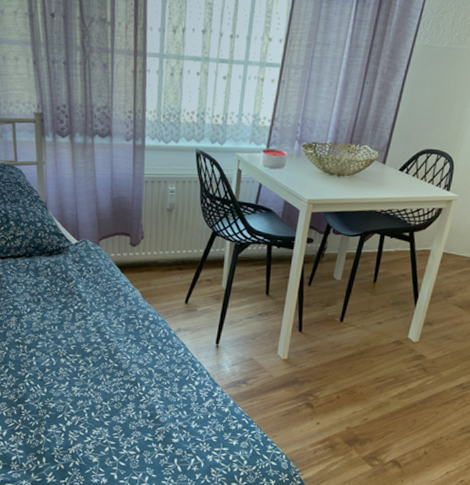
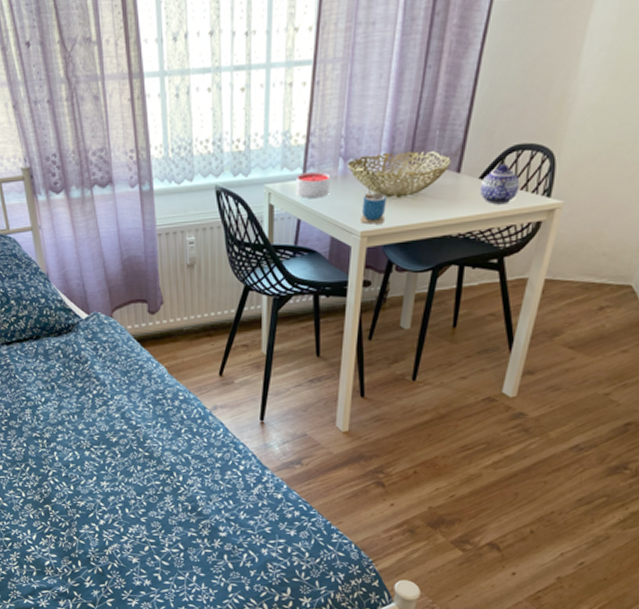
cup: none [308,162,330,195] -> present [361,182,387,224]
teapot: none [398,162,428,192] -> present [479,164,520,205]

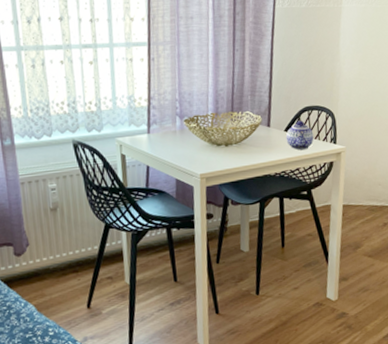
candle: present [296,172,330,199] -> none [142,127,171,149]
cup: present [361,182,387,224] -> none [198,135,218,168]

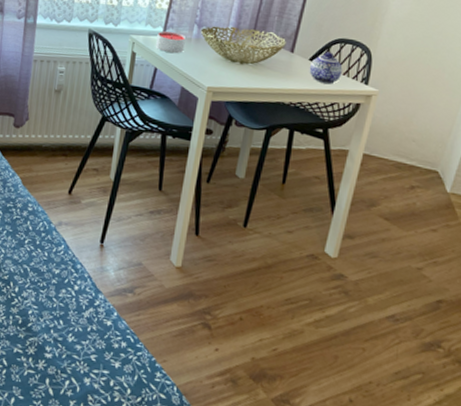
candle: none [142,127,171,149] -> present [156,31,185,54]

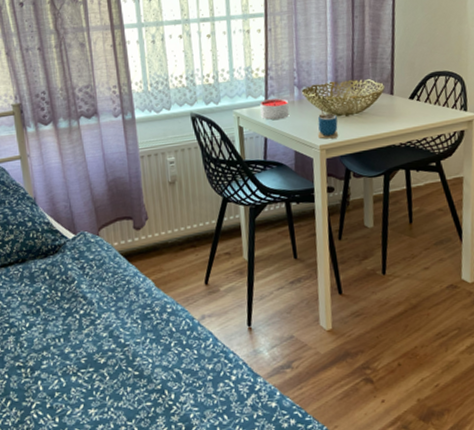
cup: none [208,48,232,83] -> present [317,105,338,139]
teapot: present [309,52,343,85] -> none [411,87,442,119]

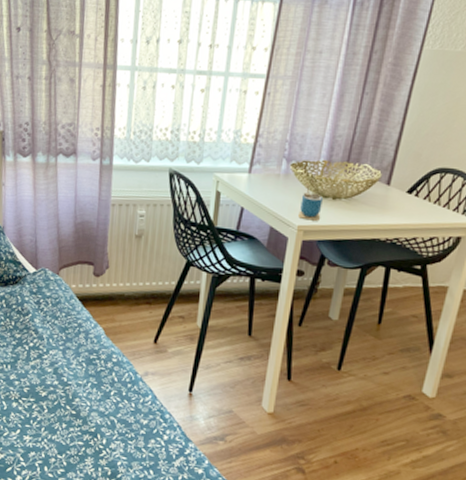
candle: present [260,98,290,120] -> none [242,168,273,192]

